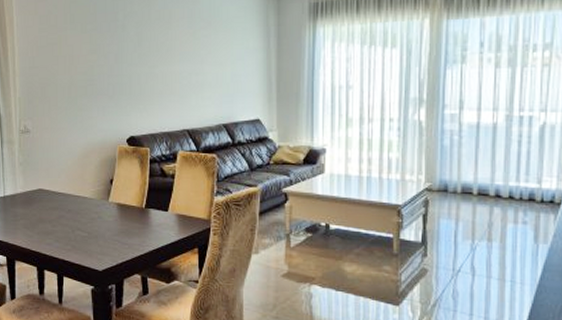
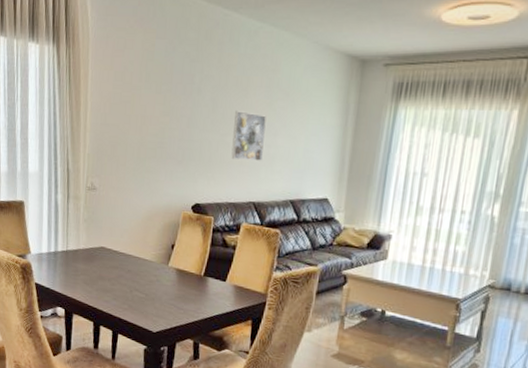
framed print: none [161,42,193,89] -> present [231,111,266,161]

